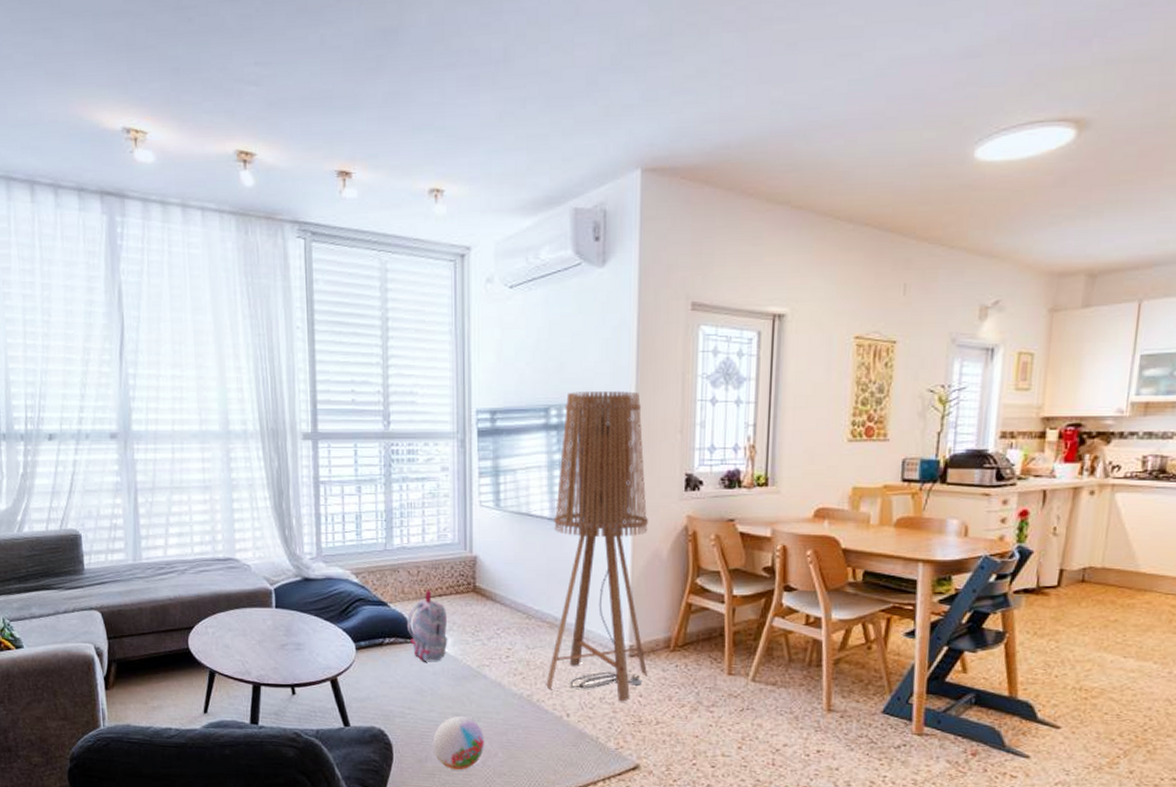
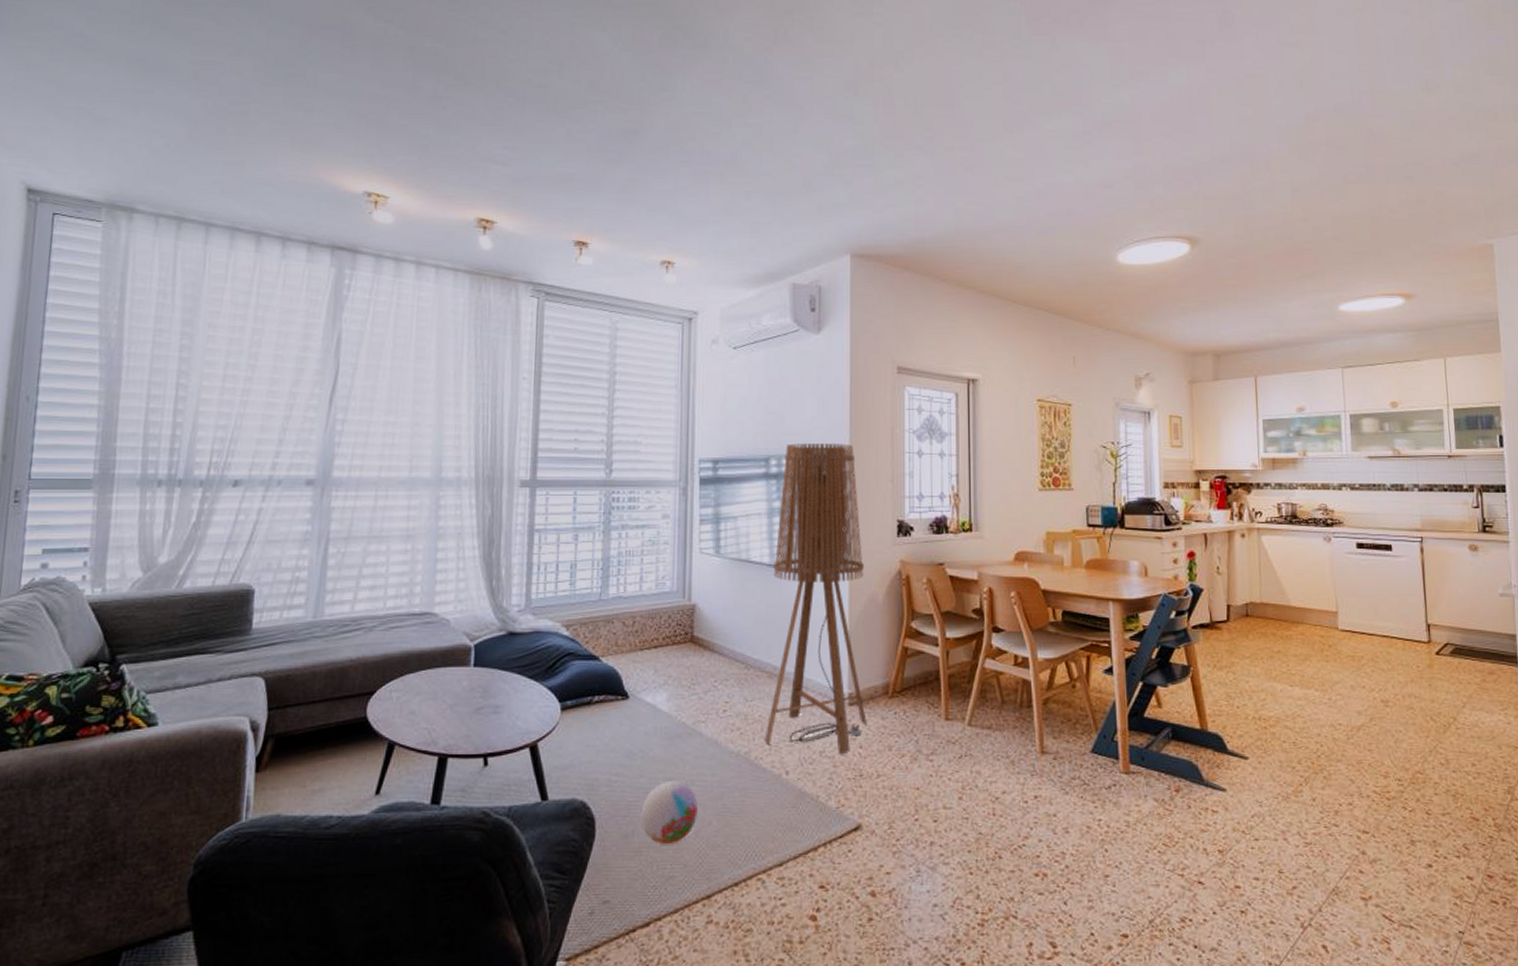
backpack: present [406,590,448,661] -> none [618,641,662,719]

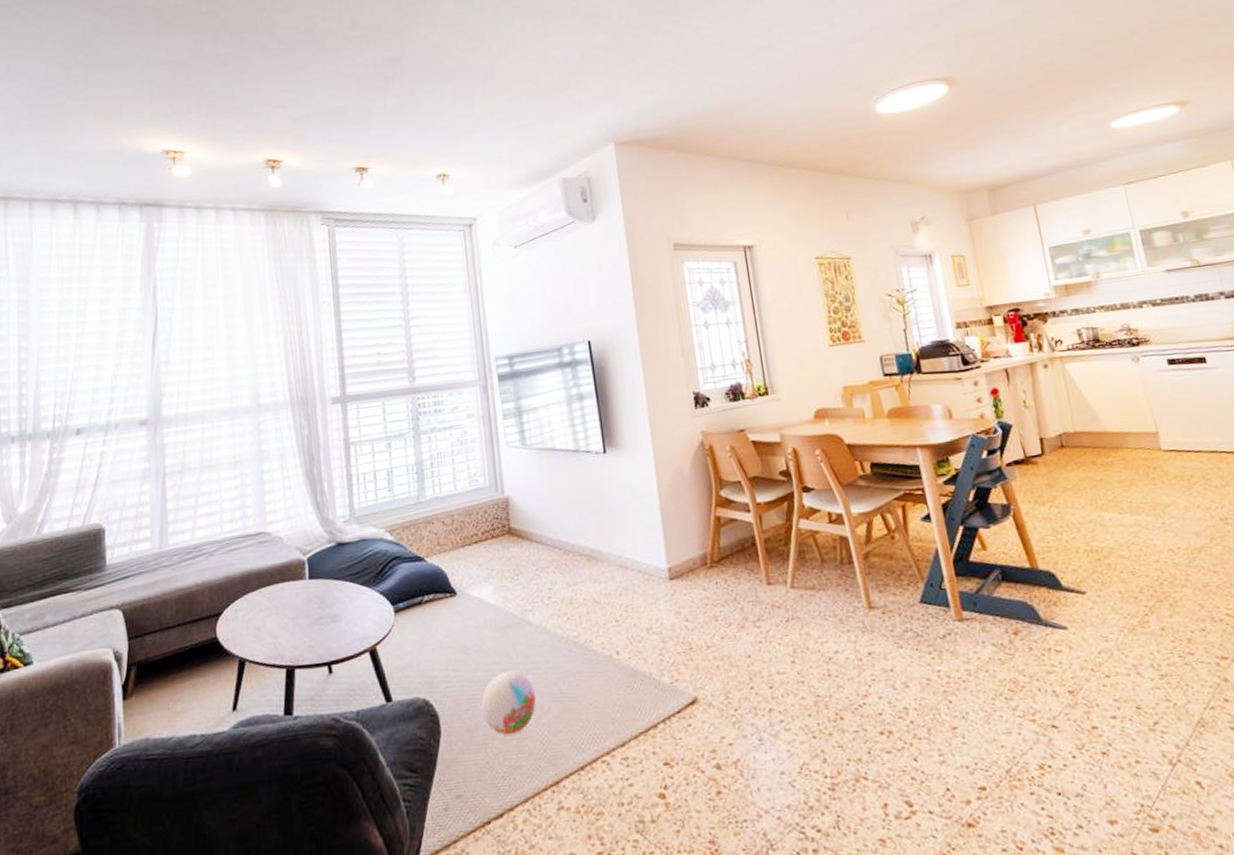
floor lamp: present [764,443,867,755] -> none [575,325,690,630]

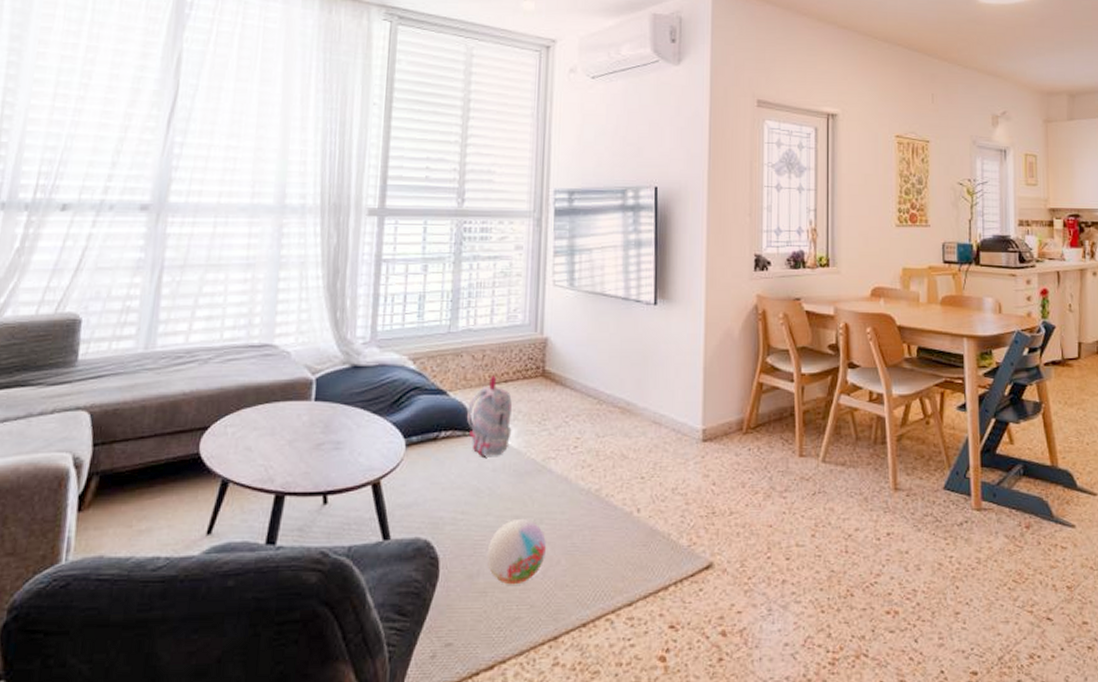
backpack: none [444,538,488,615] -> present [466,375,512,456]

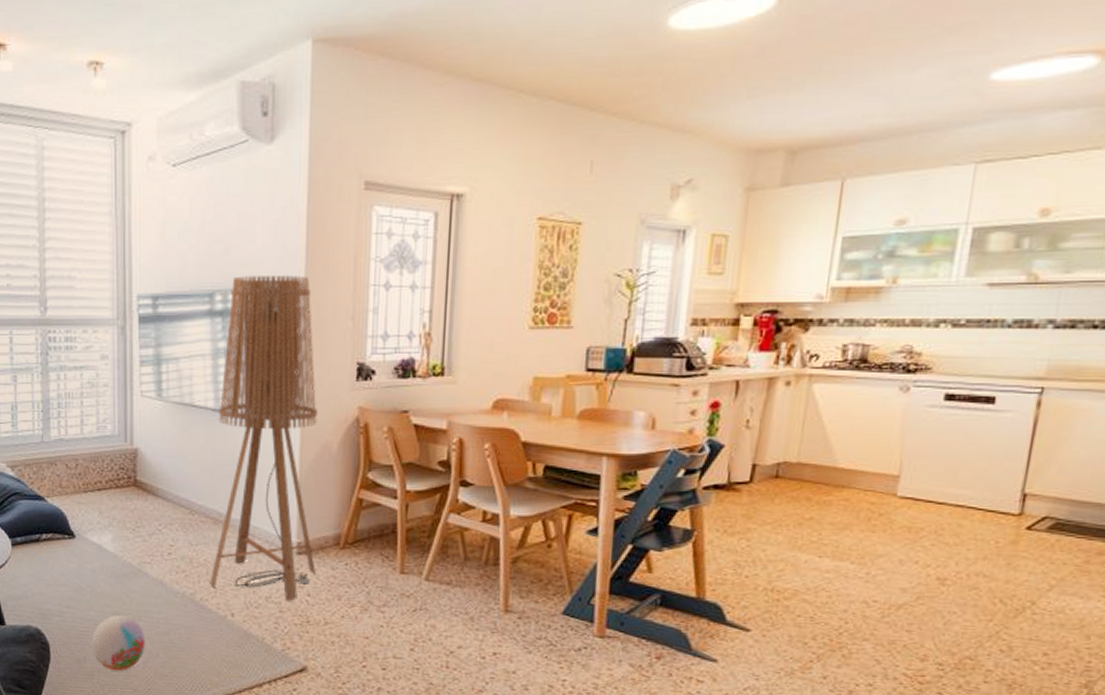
backpack: present [466,375,512,456] -> none [64,483,108,558]
floor lamp: none [616,175,720,492] -> present [210,276,317,601]

